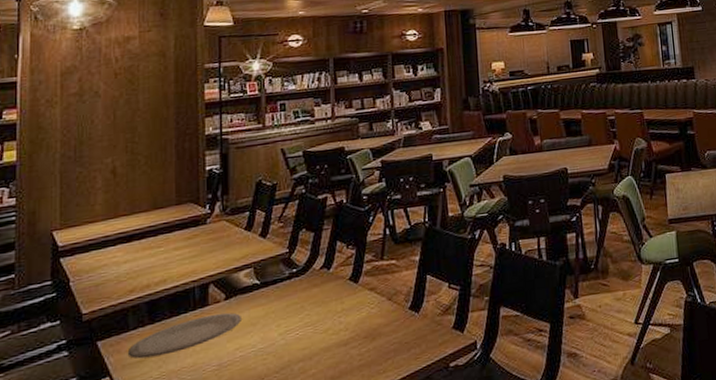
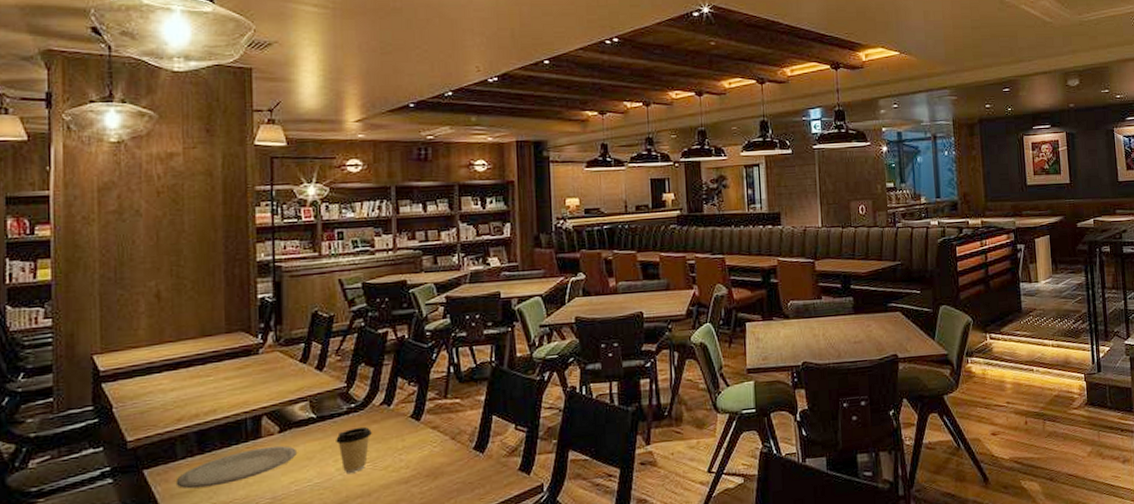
coffee cup: none [279,290,312,338] -> present [336,426,372,473]

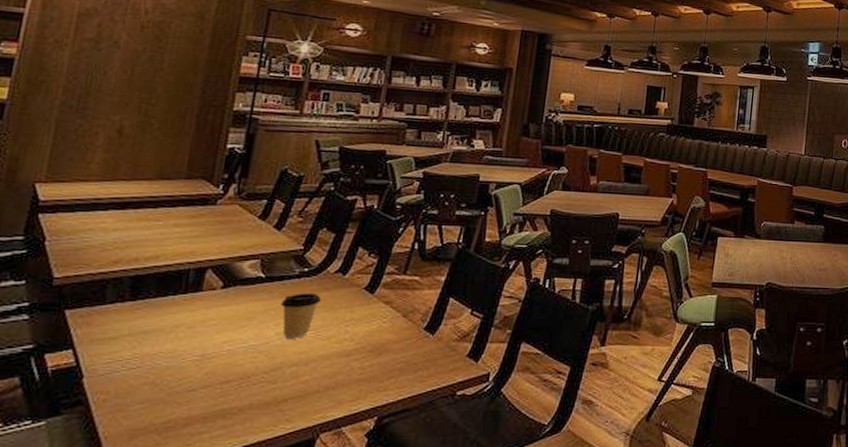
plate: present [175,445,297,489] -> none [98,301,237,336]

